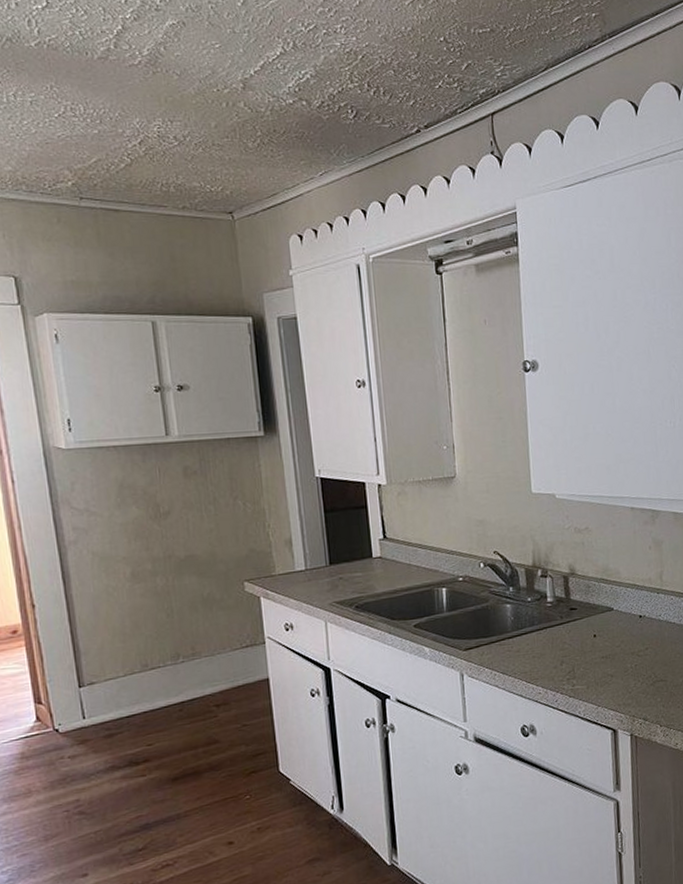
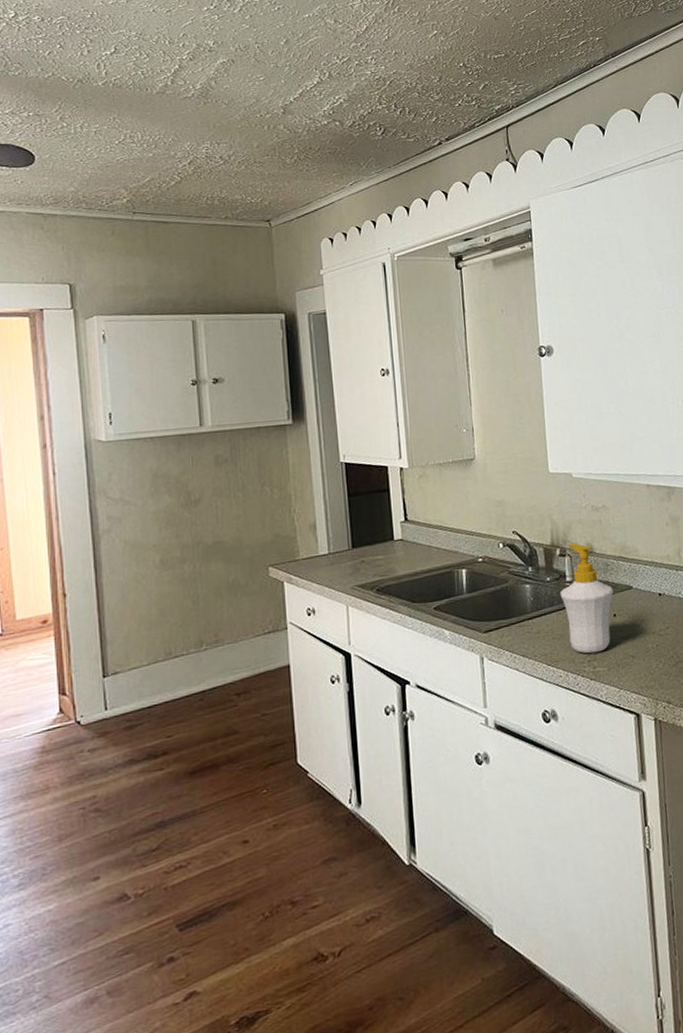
soap bottle: none [541,565,594,672] -> present [560,544,614,654]

